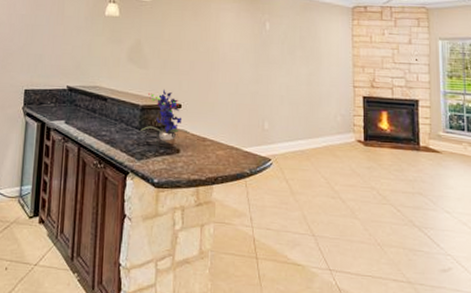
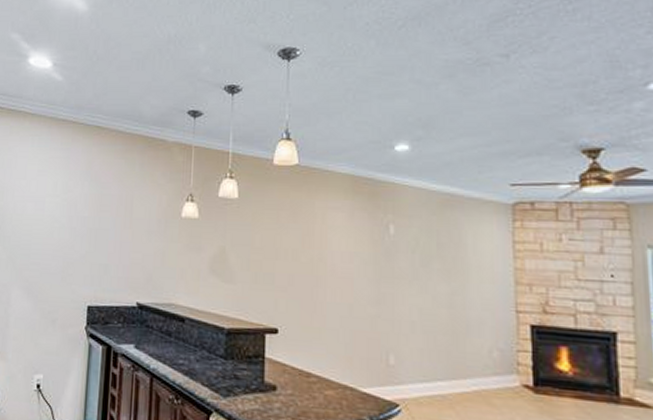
flower arrangement: present [140,88,190,148] -> none [226,308,289,384]

